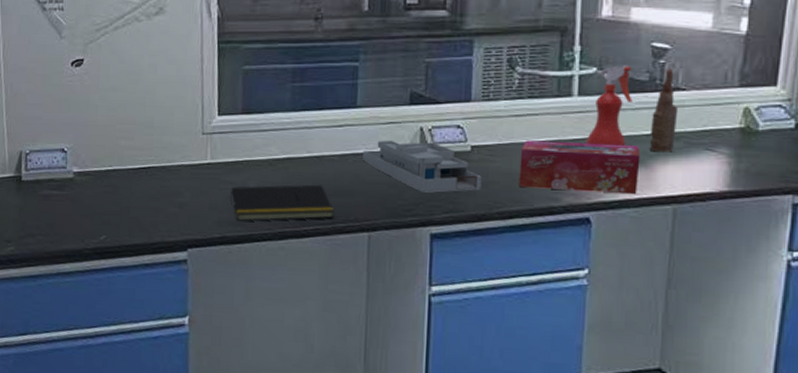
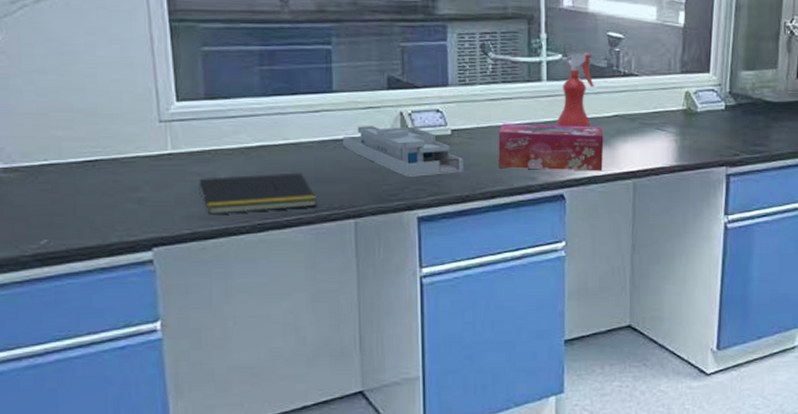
bottle: present [650,68,679,153] -> none [611,56,633,132]

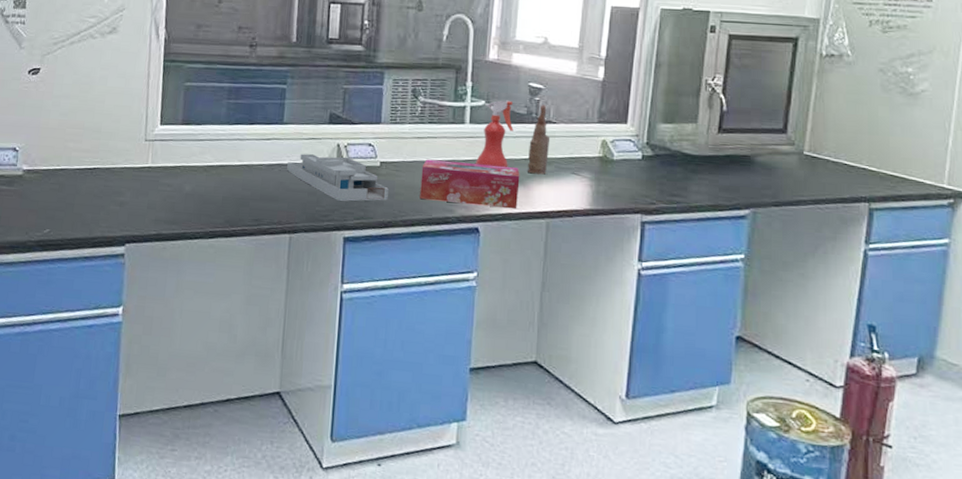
notepad: present [199,172,318,214] -> none [167,189,260,221]
bottle: none [611,56,633,132] -> present [528,105,551,175]

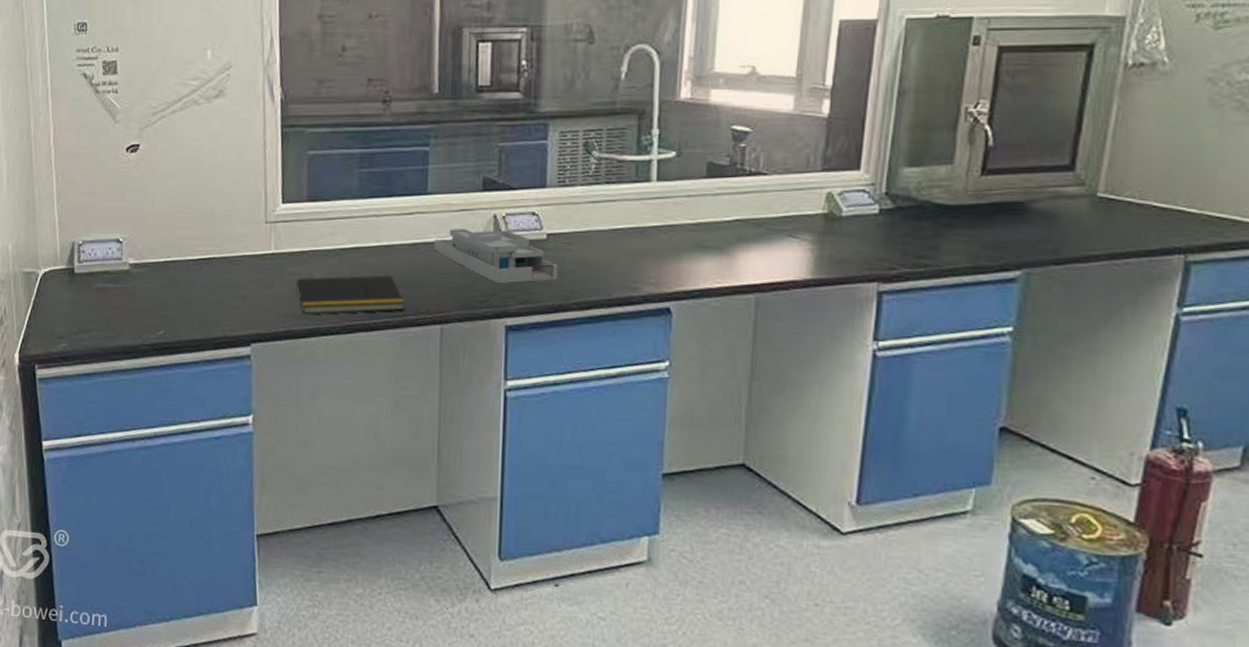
notepad: none [167,189,260,221] -> present [296,275,405,314]
tissue box: present [420,159,520,209] -> none [596,227,722,284]
spray bottle: present [475,100,514,168] -> none [664,149,713,234]
bottle: present [528,105,551,175] -> none [731,152,760,239]

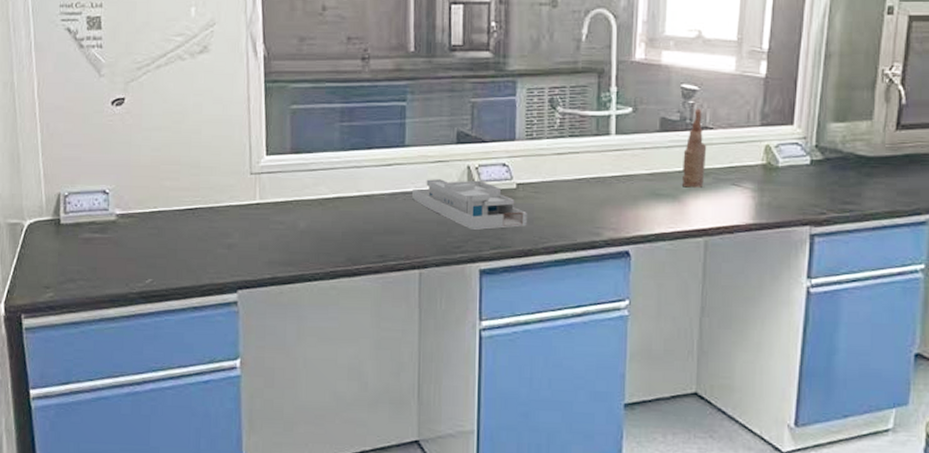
notepad: present [296,275,405,314] -> none [280,223,386,261]
bottle: none [731,152,760,239] -> present [682,108,707,188]

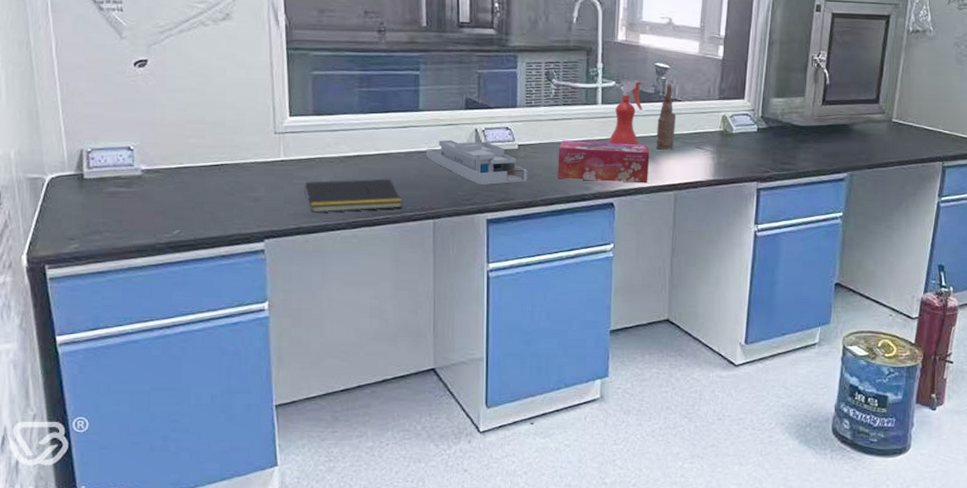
notepad: none [280,223,386,261] -> present [305,178,403,213]
tissue box: none [562,177,674,228] -> present [558,140,650,184]
spray bottle: none [623,105,665,183] -> present [608,80,643,146]

